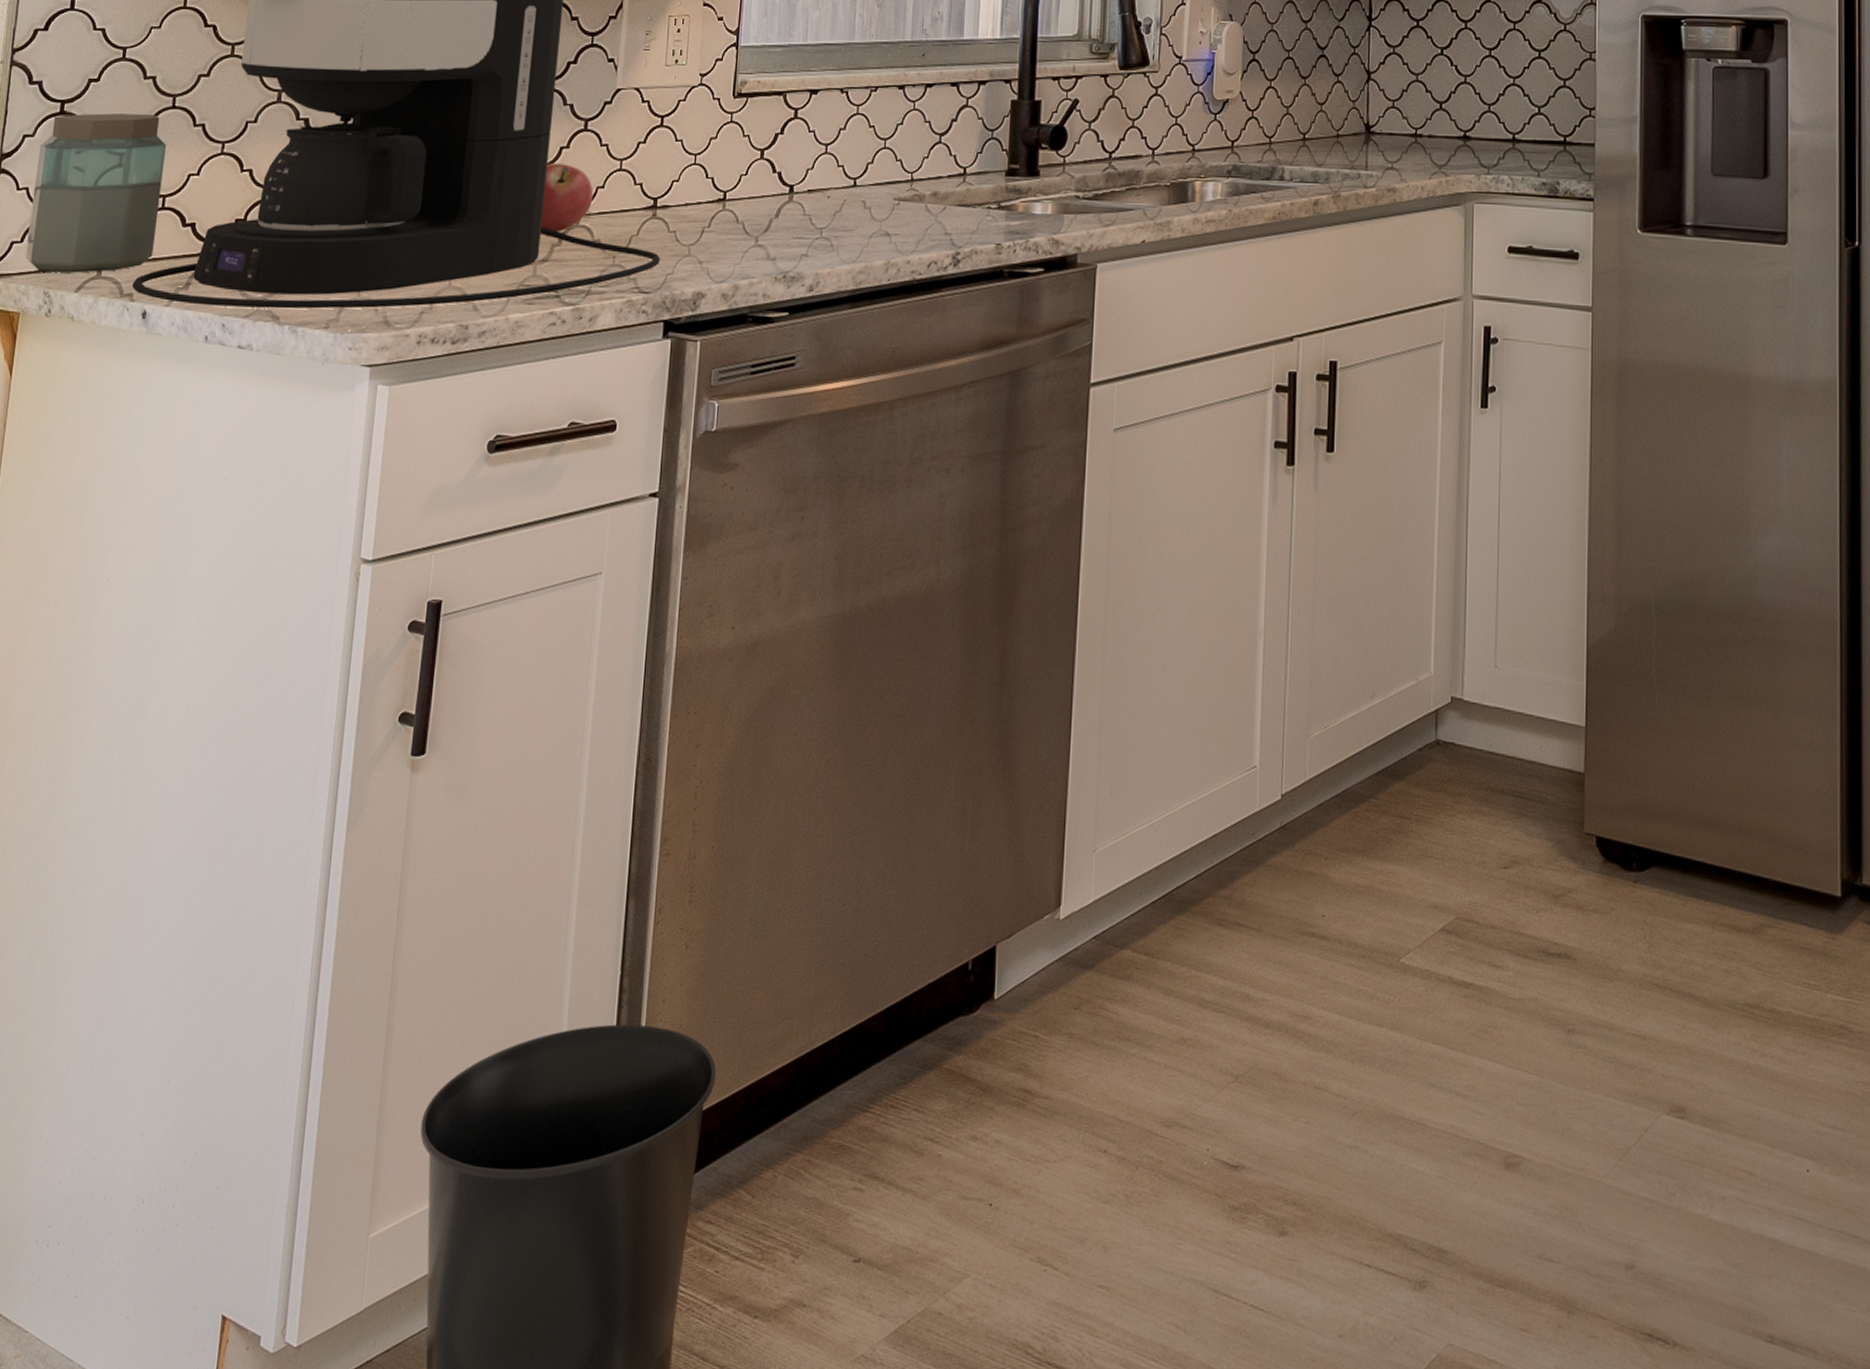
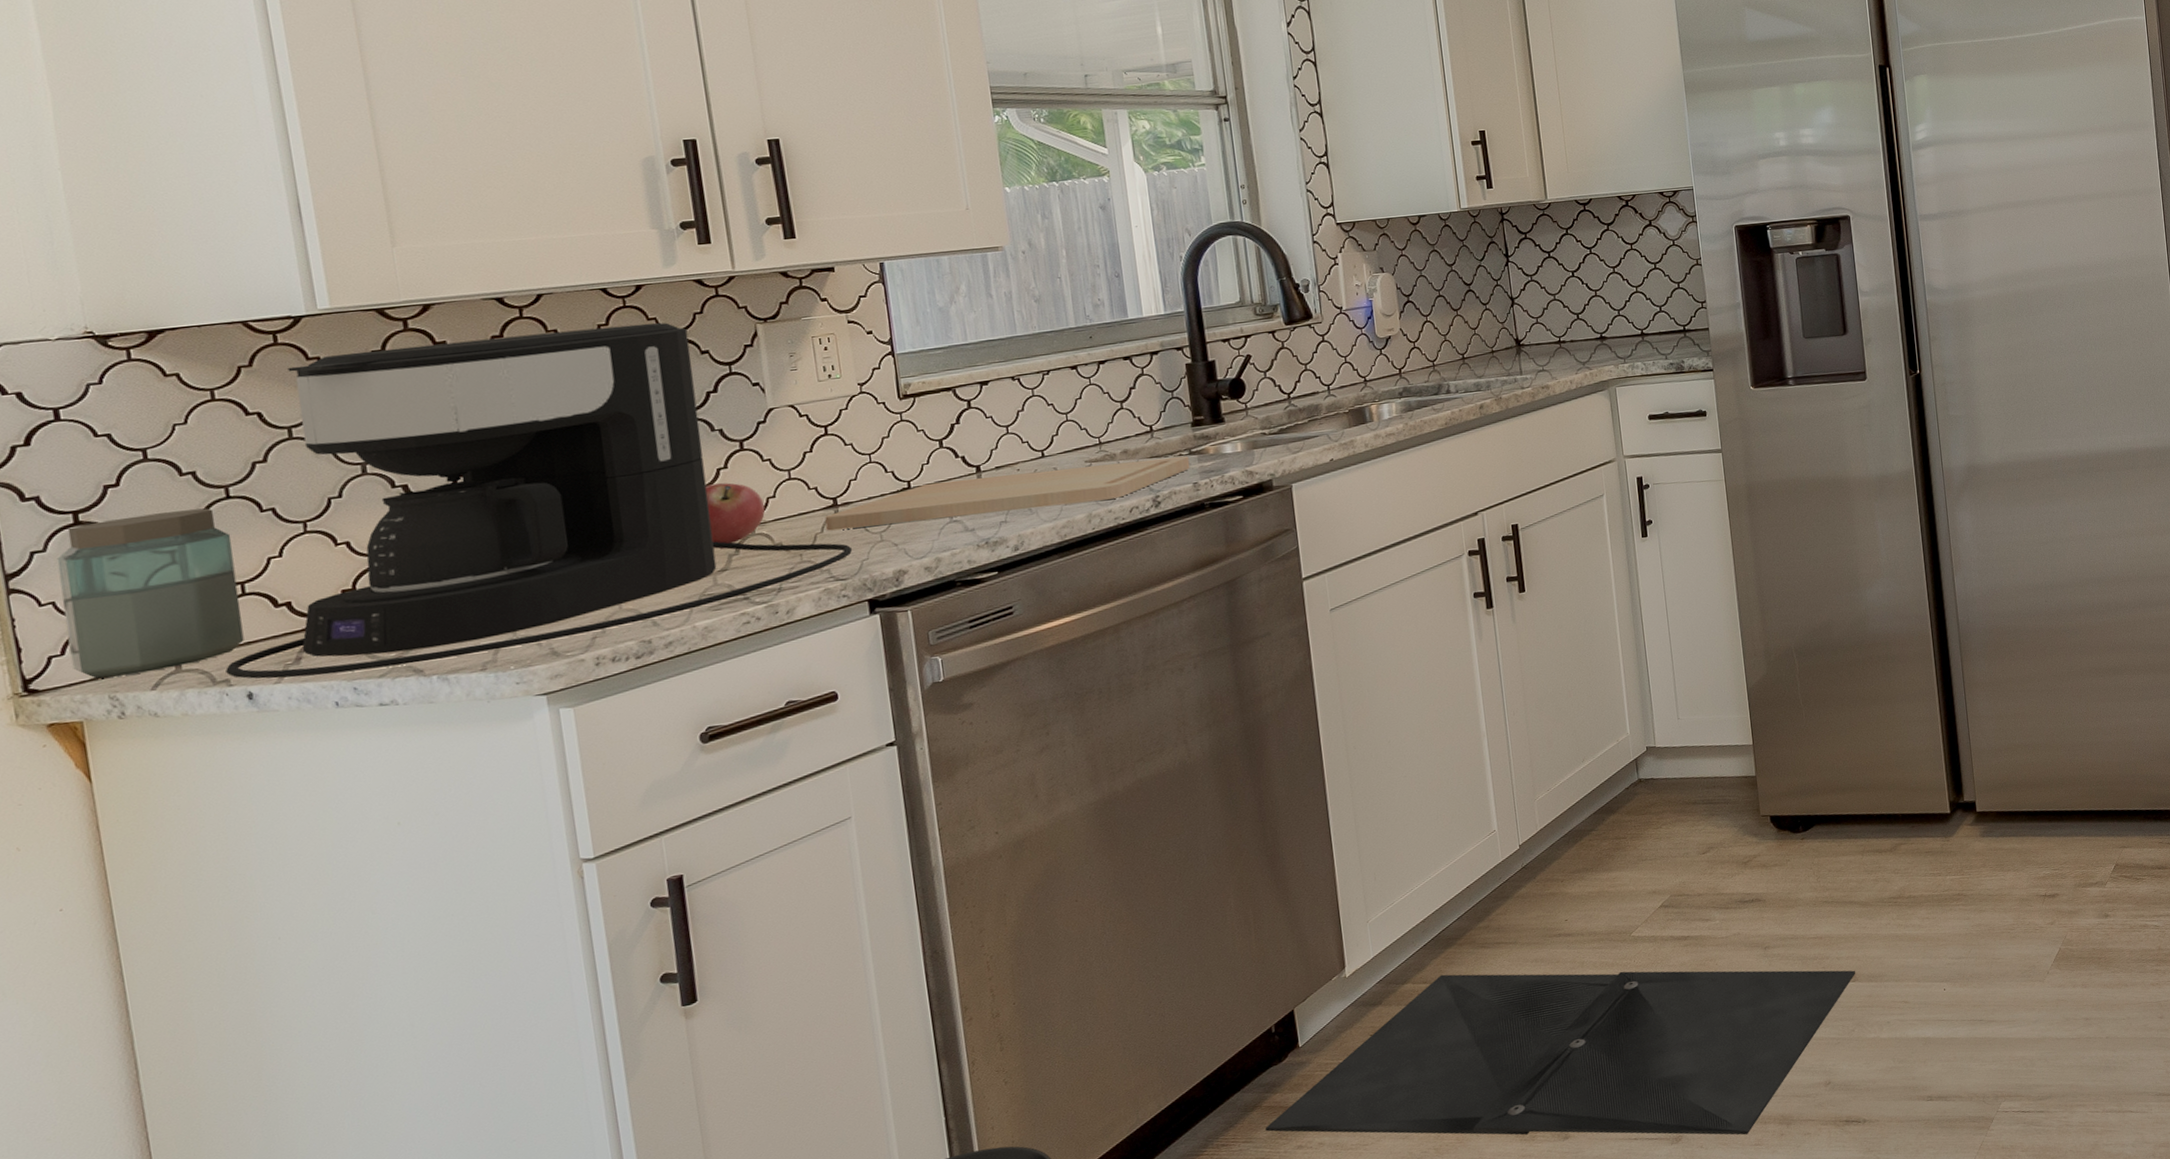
cutting board: none [642,197,997,248] -> present [825,455,1190,531]
door mat: none [940,949,1687,1310] -> present [1264,970,1856,1135]

